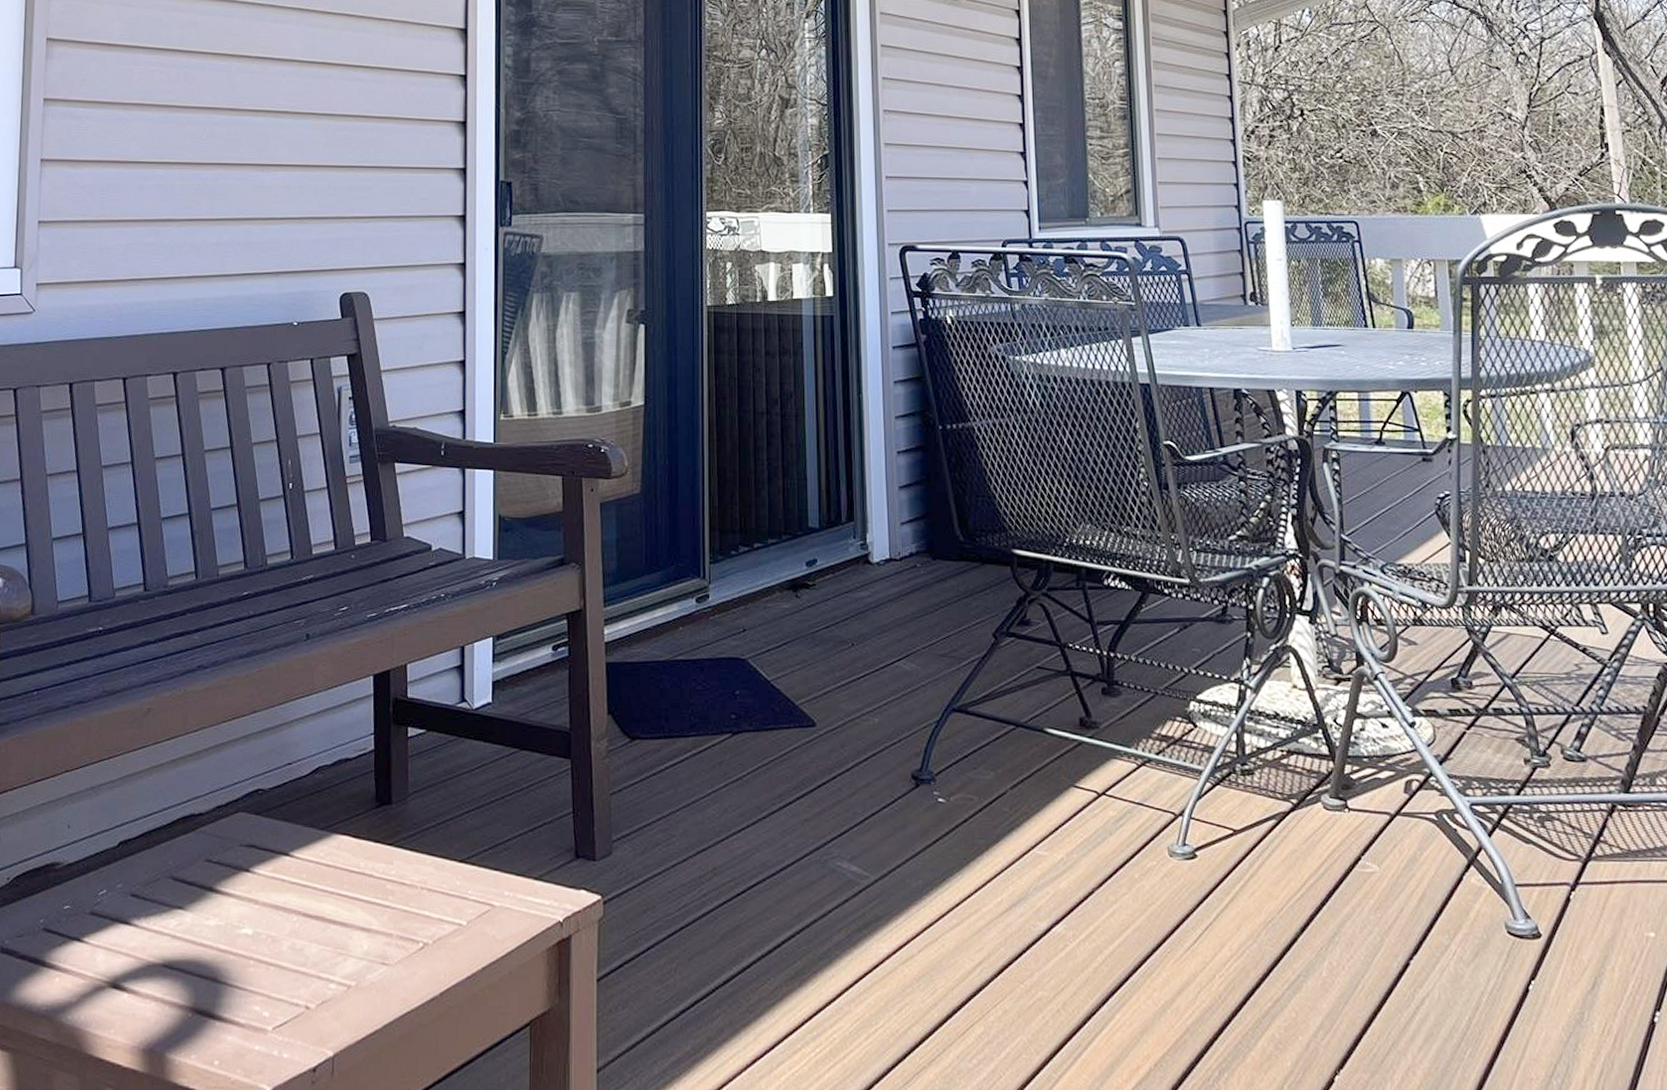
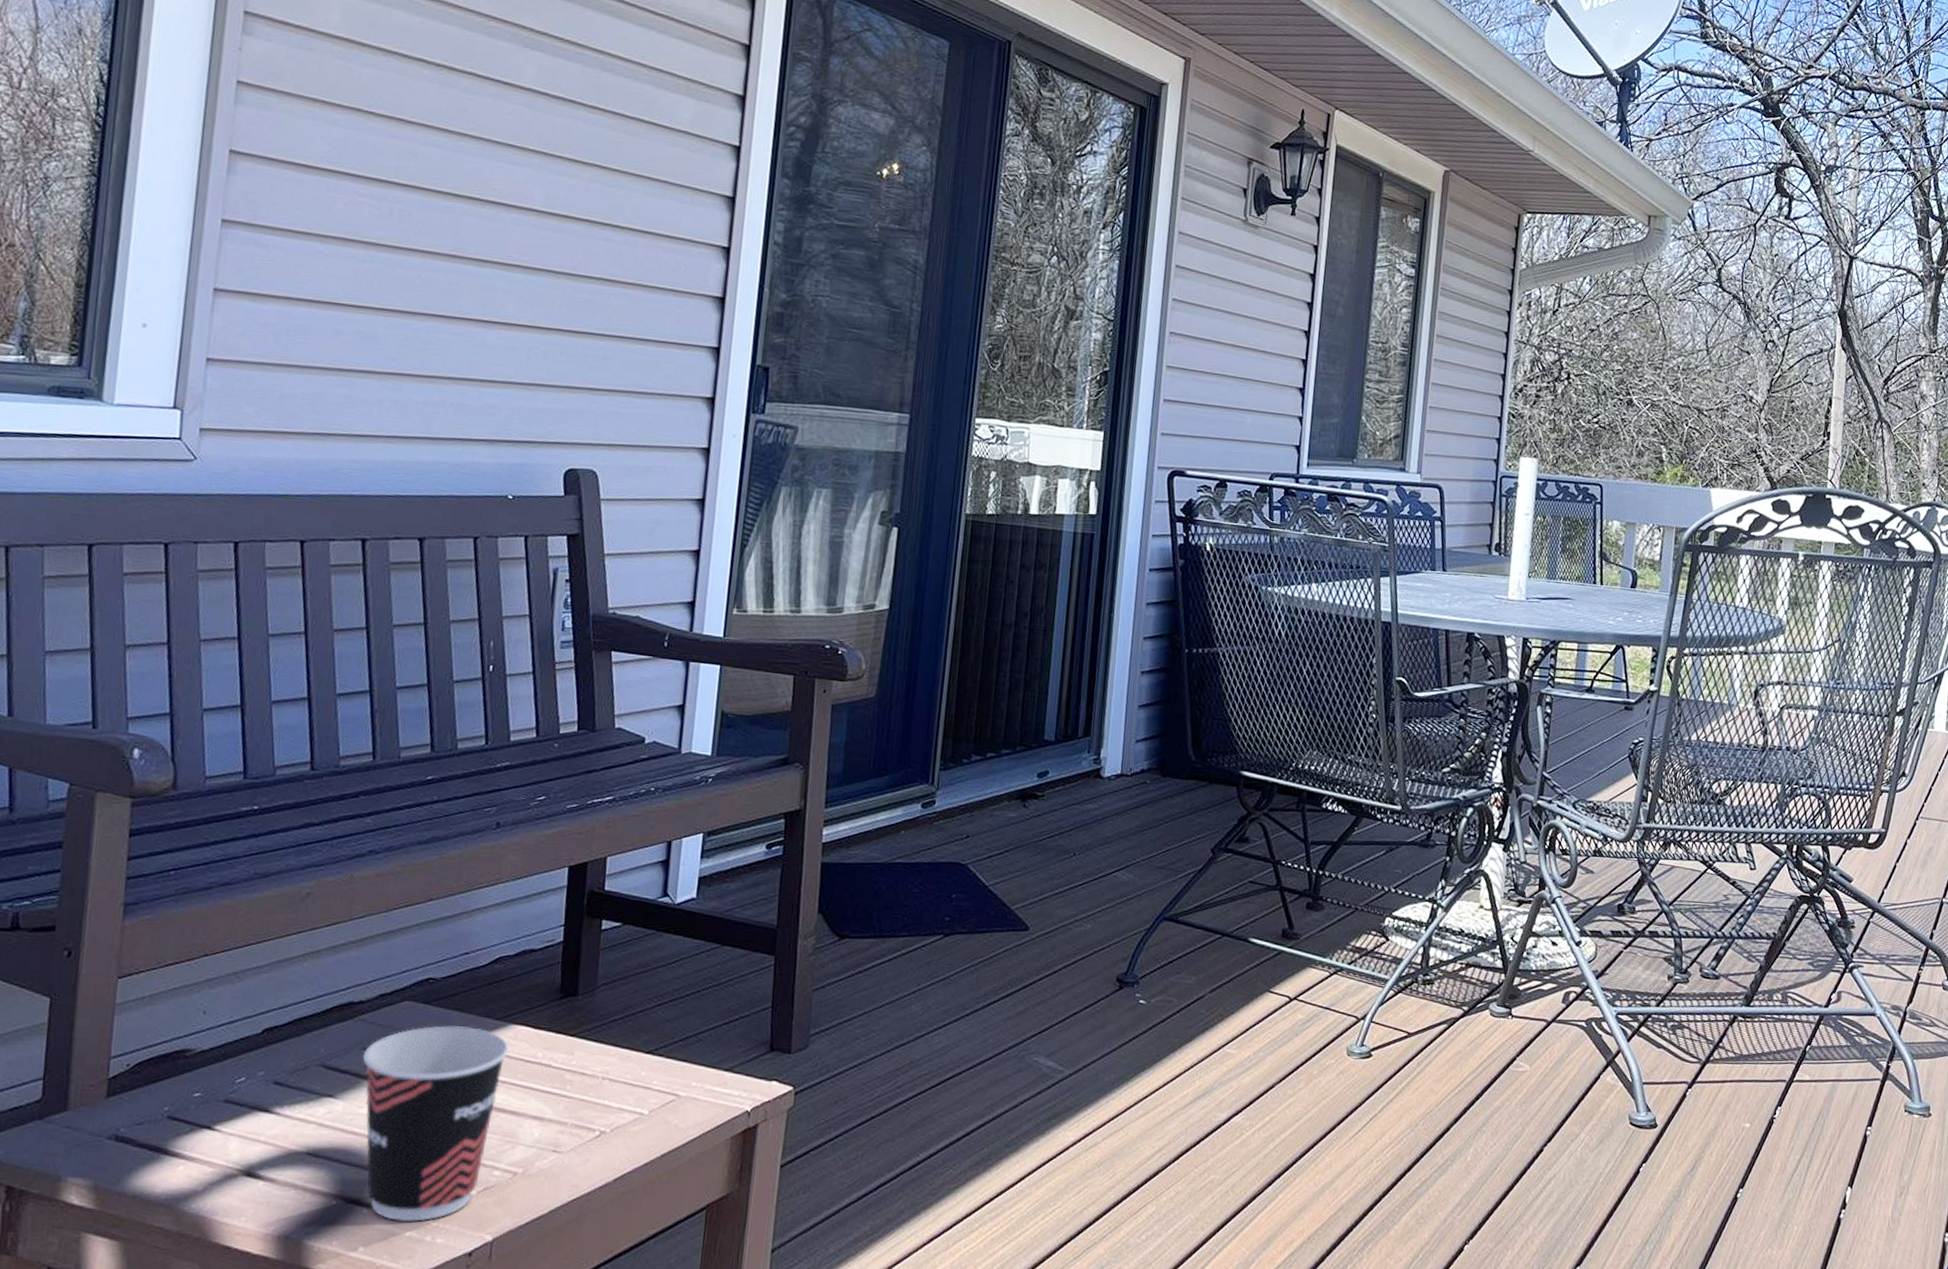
cup: none [205,836,334,1036] -> present [362,1026,509,1223]

